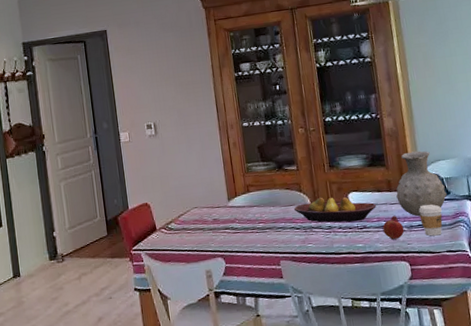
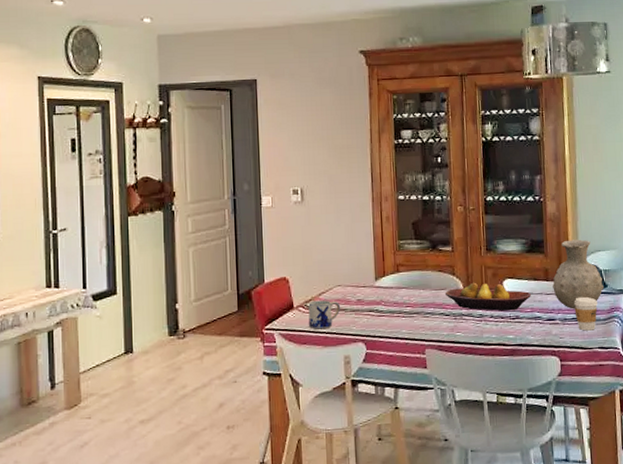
mug: none [169,221,199,248] -> present [308,300,341,330]
fruit: present [383,216,404,240] -> none [536,307,558,332]

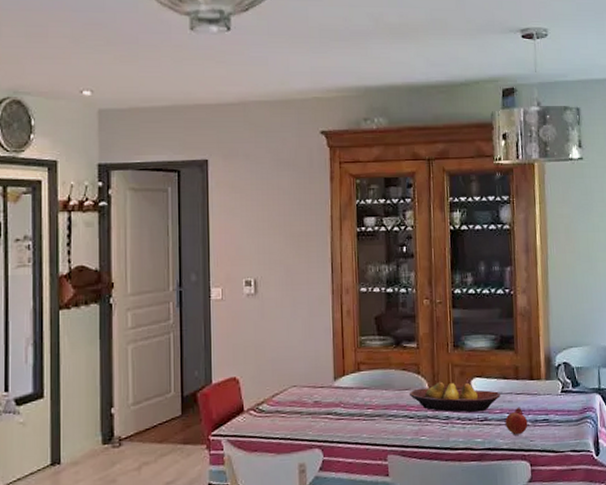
mug: present [308,300,341,330] -> none [260,402,296,435]
fruit: none [536,307,558,332] -> present [505,408,528,435]
vase: present [553,239,604,309] -> none [523,335,577,410]
coffee cup: present [574,296,598,331] -> none [545,396,570,433]

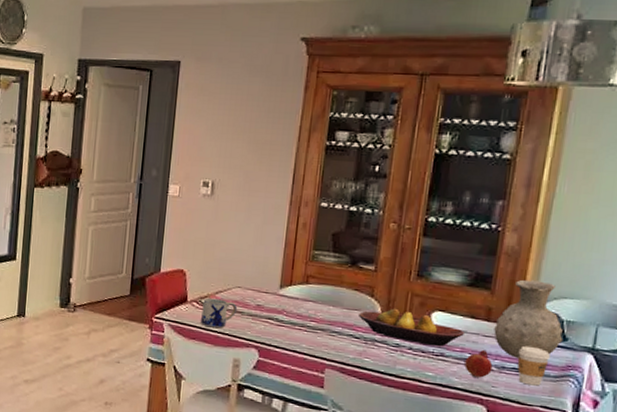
mug: none [260,402,296,435] -> present [201,297,238,328]
vase: none [523,335,577,410] -> present [494,279,563,359]
coffee cup: none [545,396,570,433] -> present [517,345,550,386]

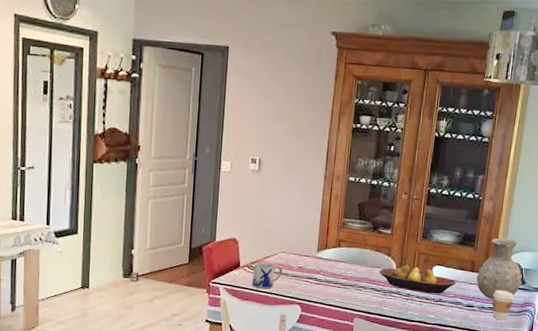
fruit: present [464,350,493,378] -> none [456,295,476,317]

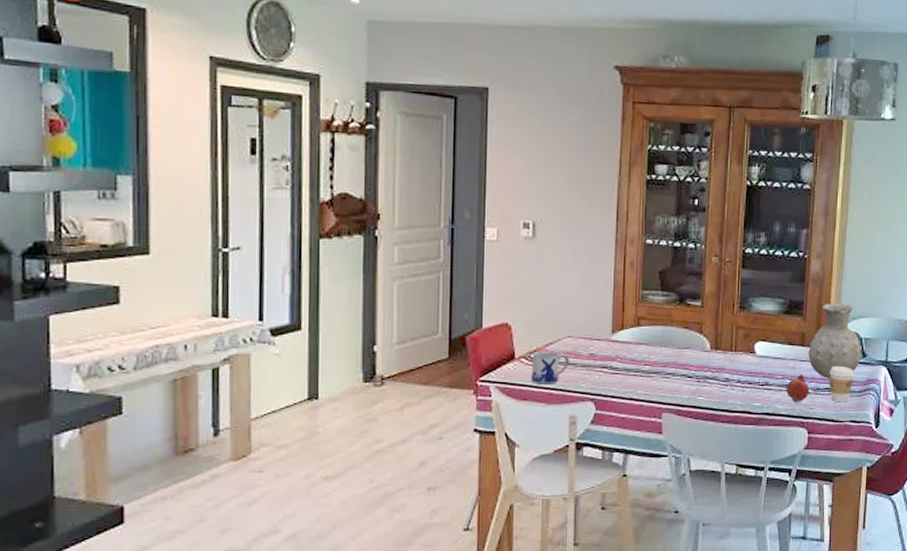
fruit bowl: present [378,264,456,294] -> none [689,342,784,376]
fruit: none [456,295,476,317] -> present [786,375,809,402]

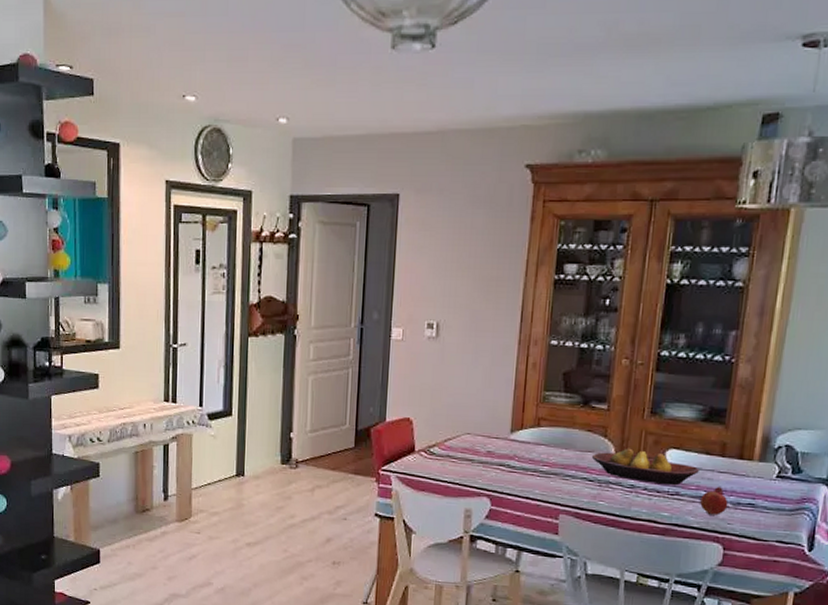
mug: present [532,352,570,385] -> none [430,446,468,478]
fruit bowl: none [689,342,784,376] -> present [591,448,699,486]
vase: present [808,303,863,379] -> none [729,412,798,494]
coffee cup: present [829,365,854,403] -> none [752,480,785,521]

